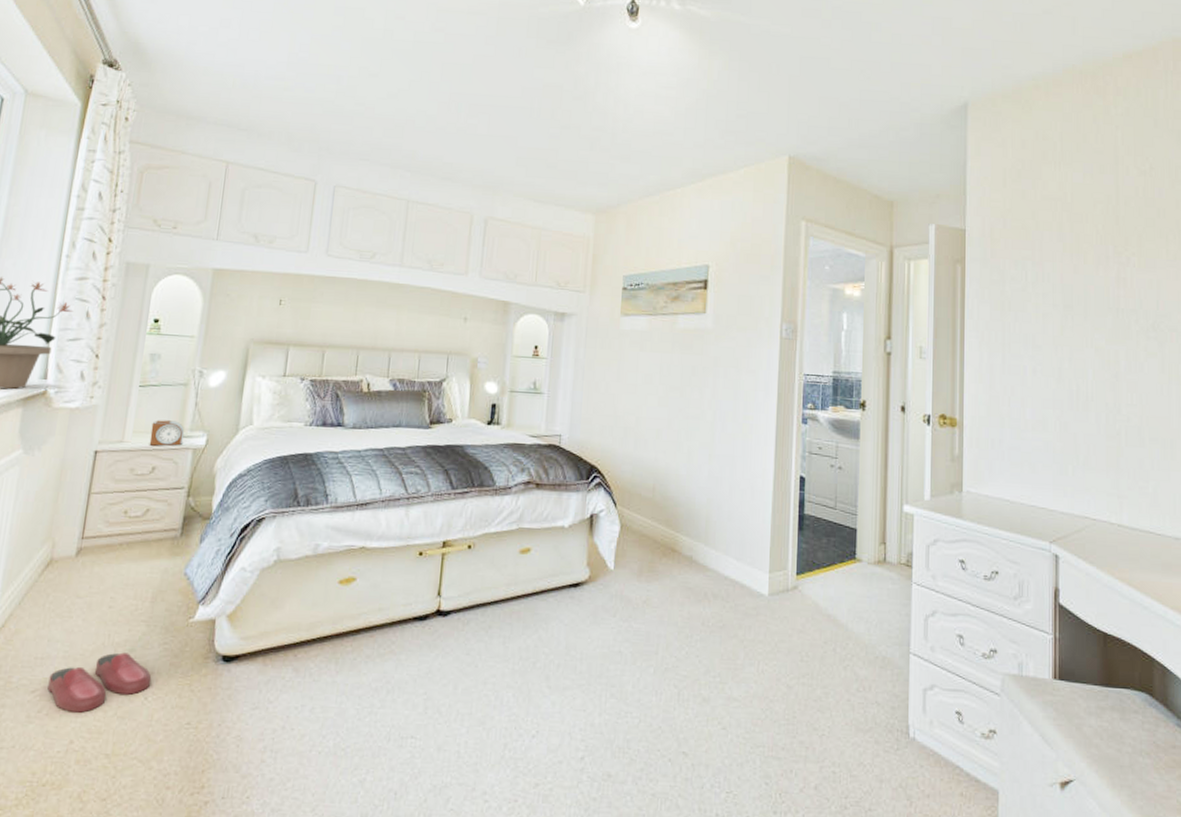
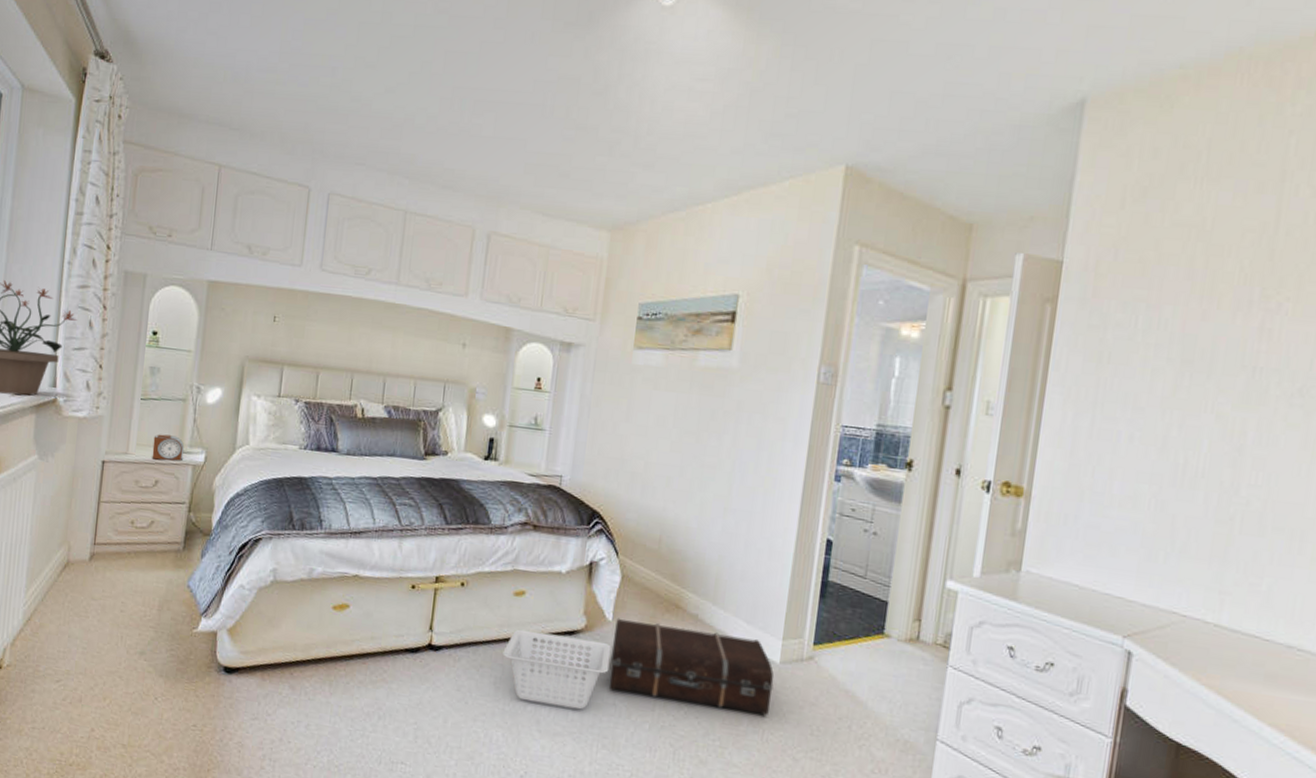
slippers: present [47,652,152,713] -> none [70,654,161,705]
laundry basket: none [511,586,615,661] -> present [502,629,612,710]
suitcase: none [614,566,765,647] -> present [610,618,774,715]

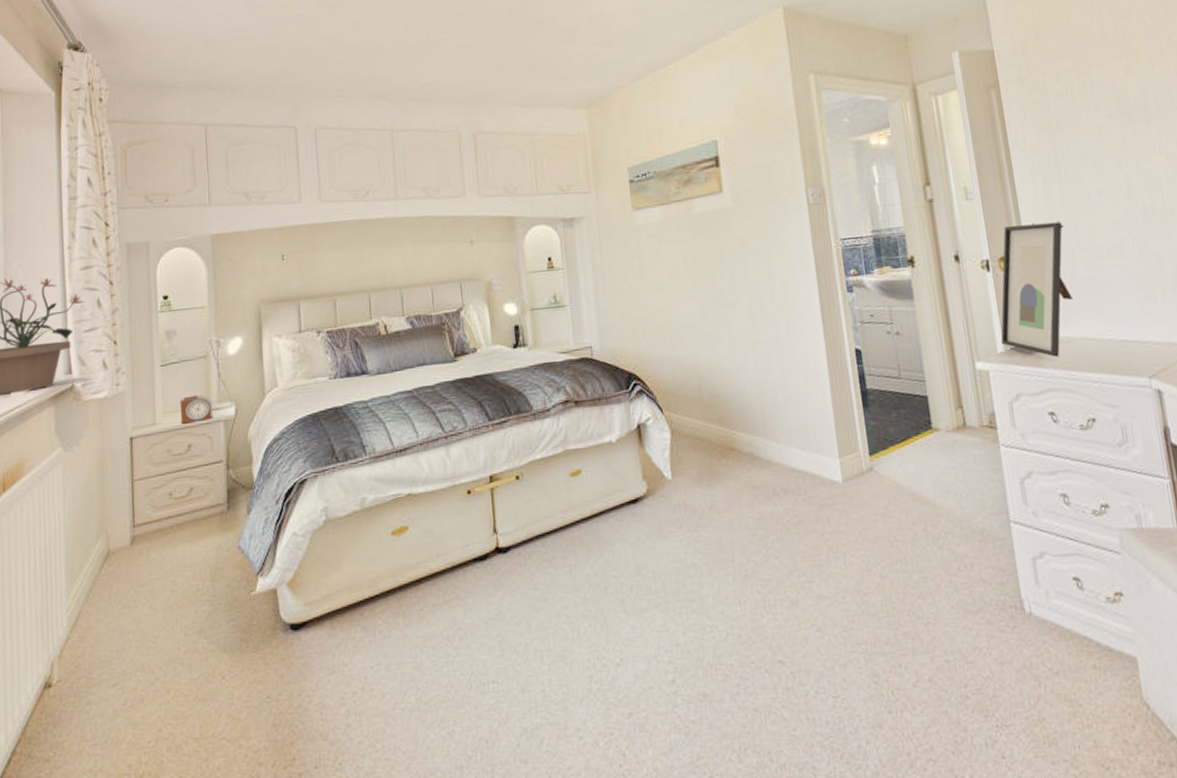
laundry basket: present [502,629,612,710] -> none [571,502,680,583]
suitcase: present [610,618,774,715] -> none [676,464,845,550]
picture frame: none [979,451,1082,595] -> present [1000,220,1073,357]

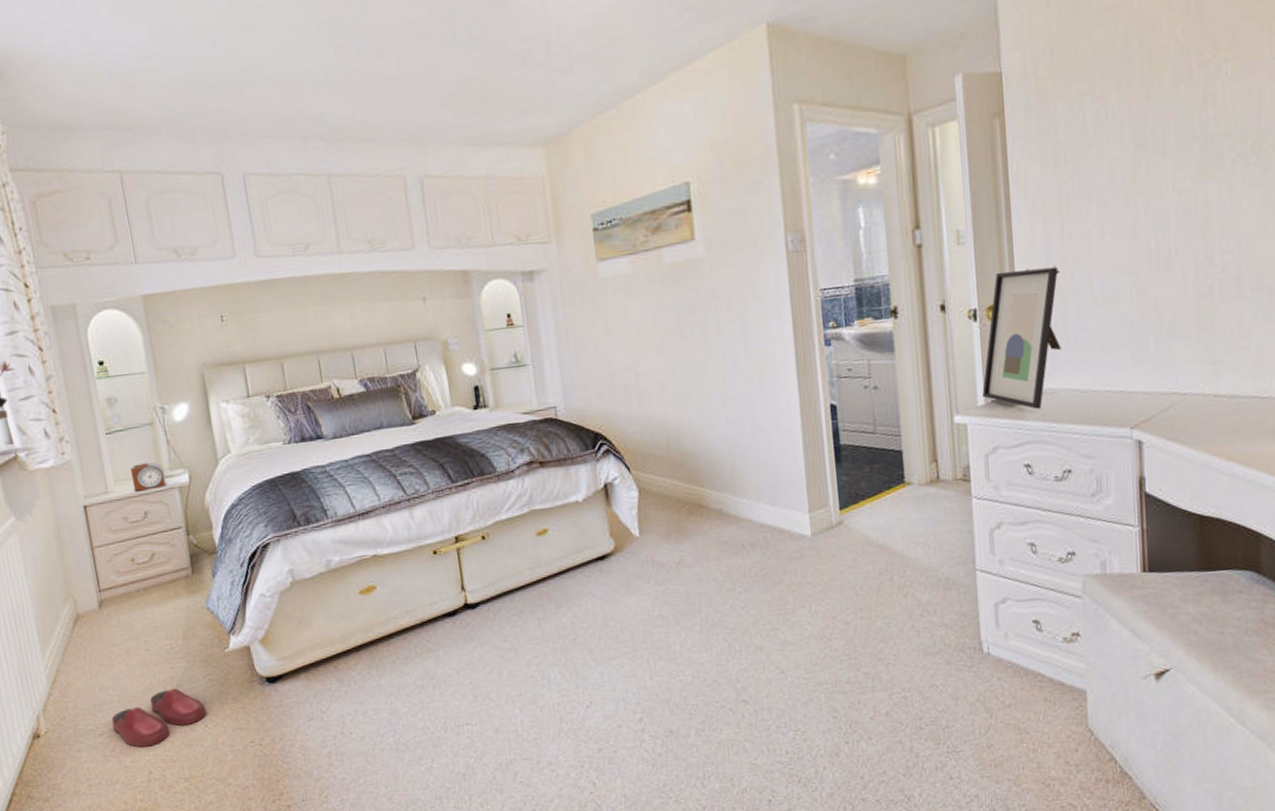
slippers: none [127,634,226,701] -> present [111,688,207,747]

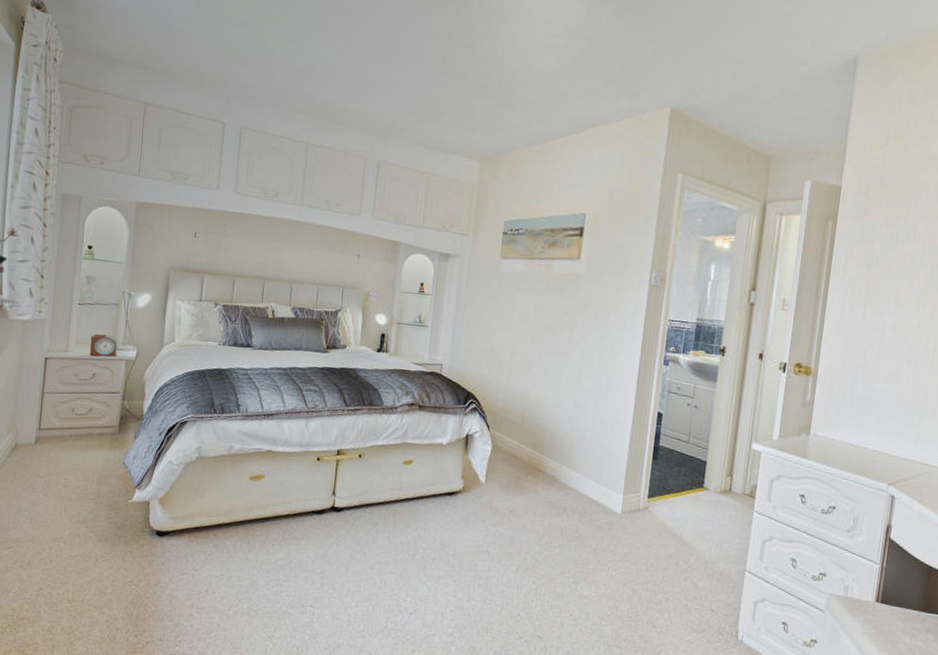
slippers: present [111,688,207,747] -> none [20,522,101,567]
picture frame: present [982,265,1061,410] -> none [778,338,856,453]

